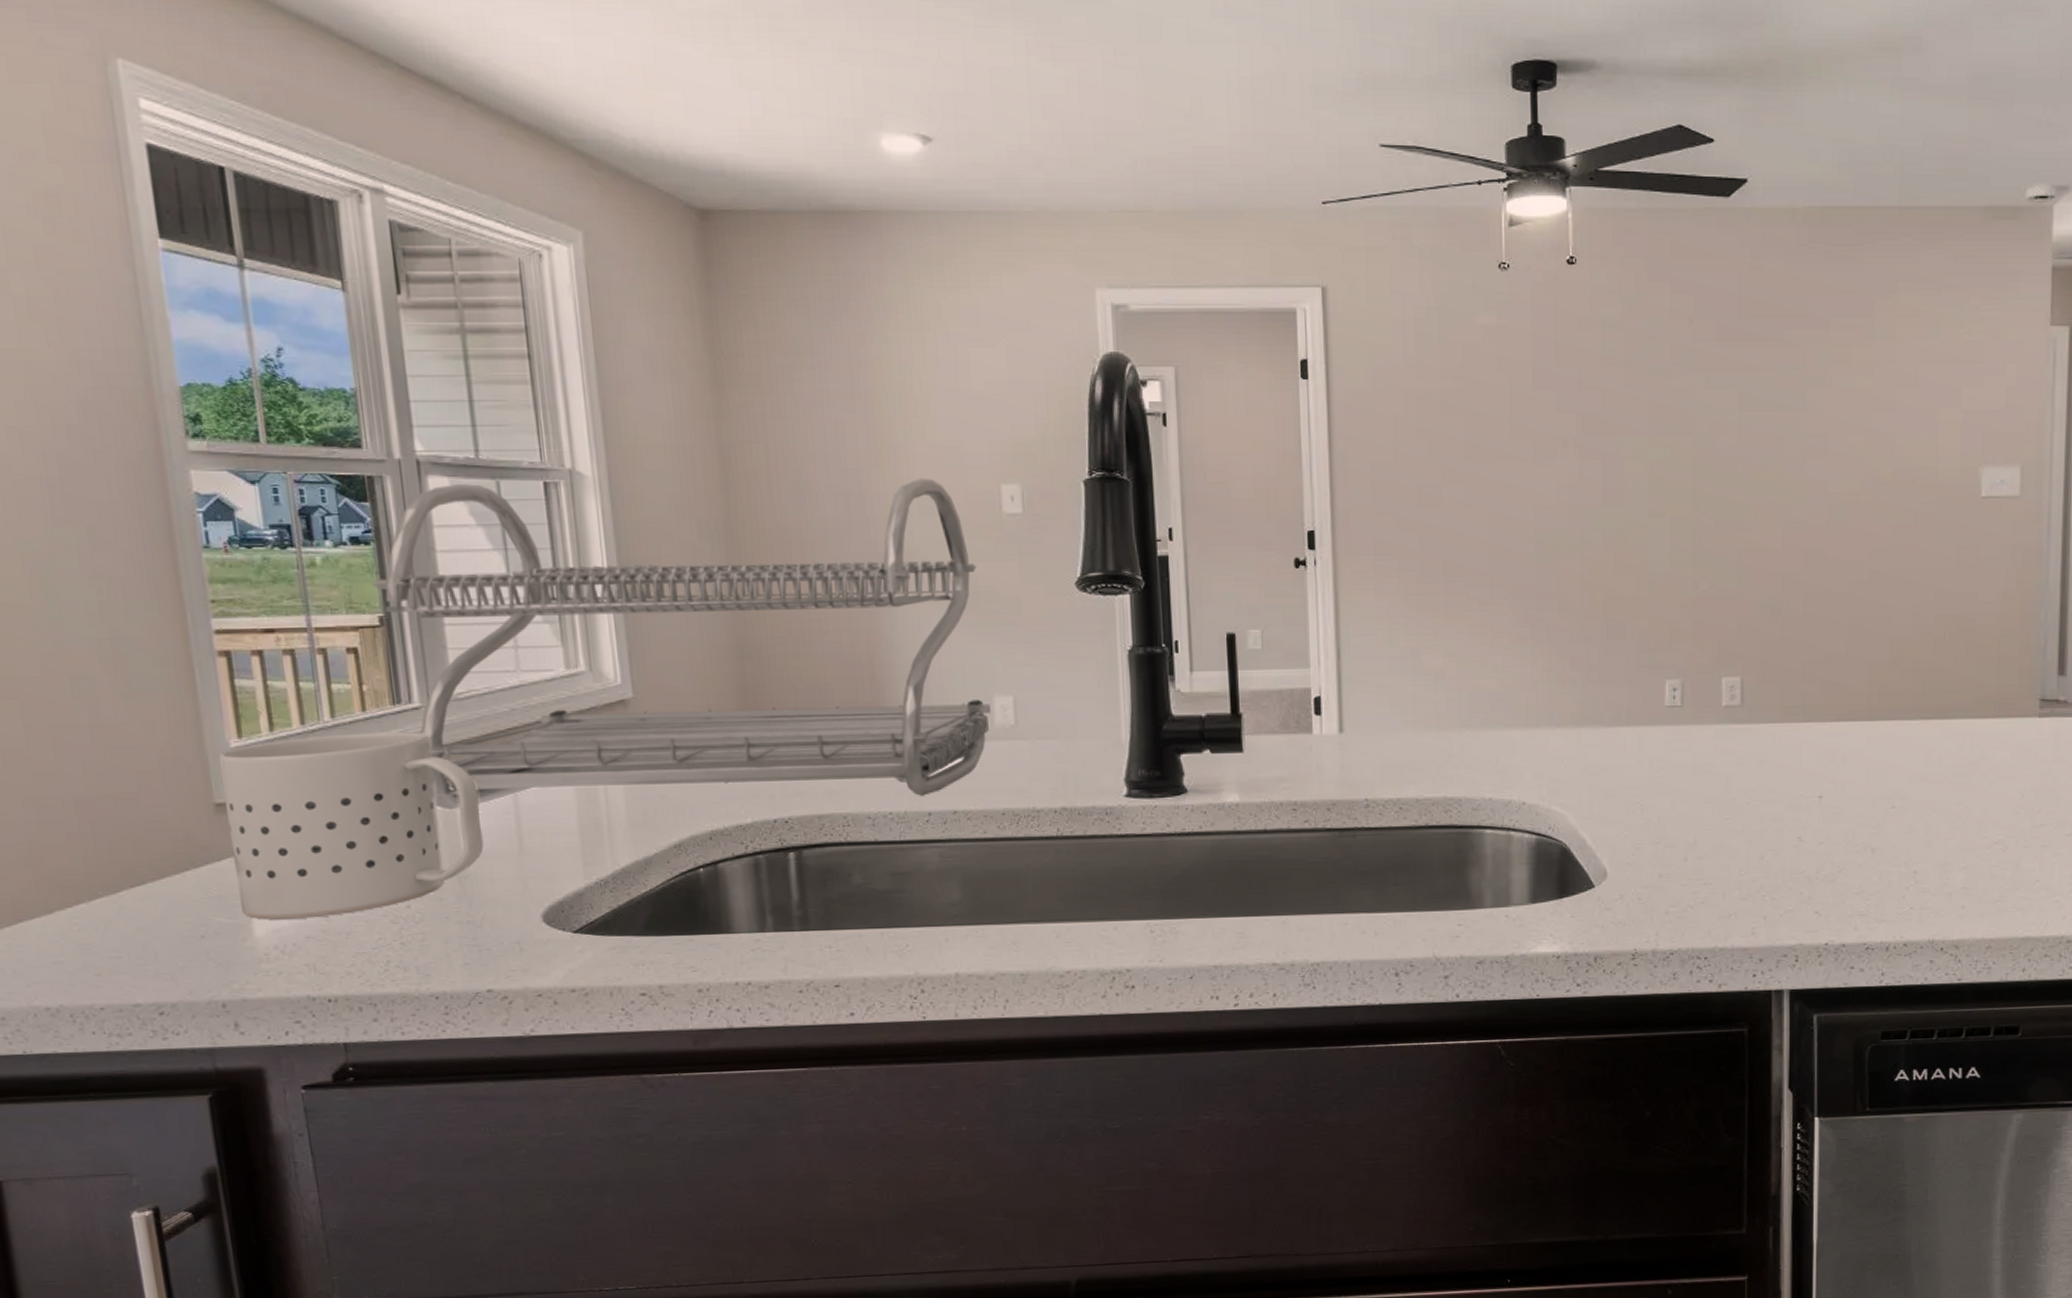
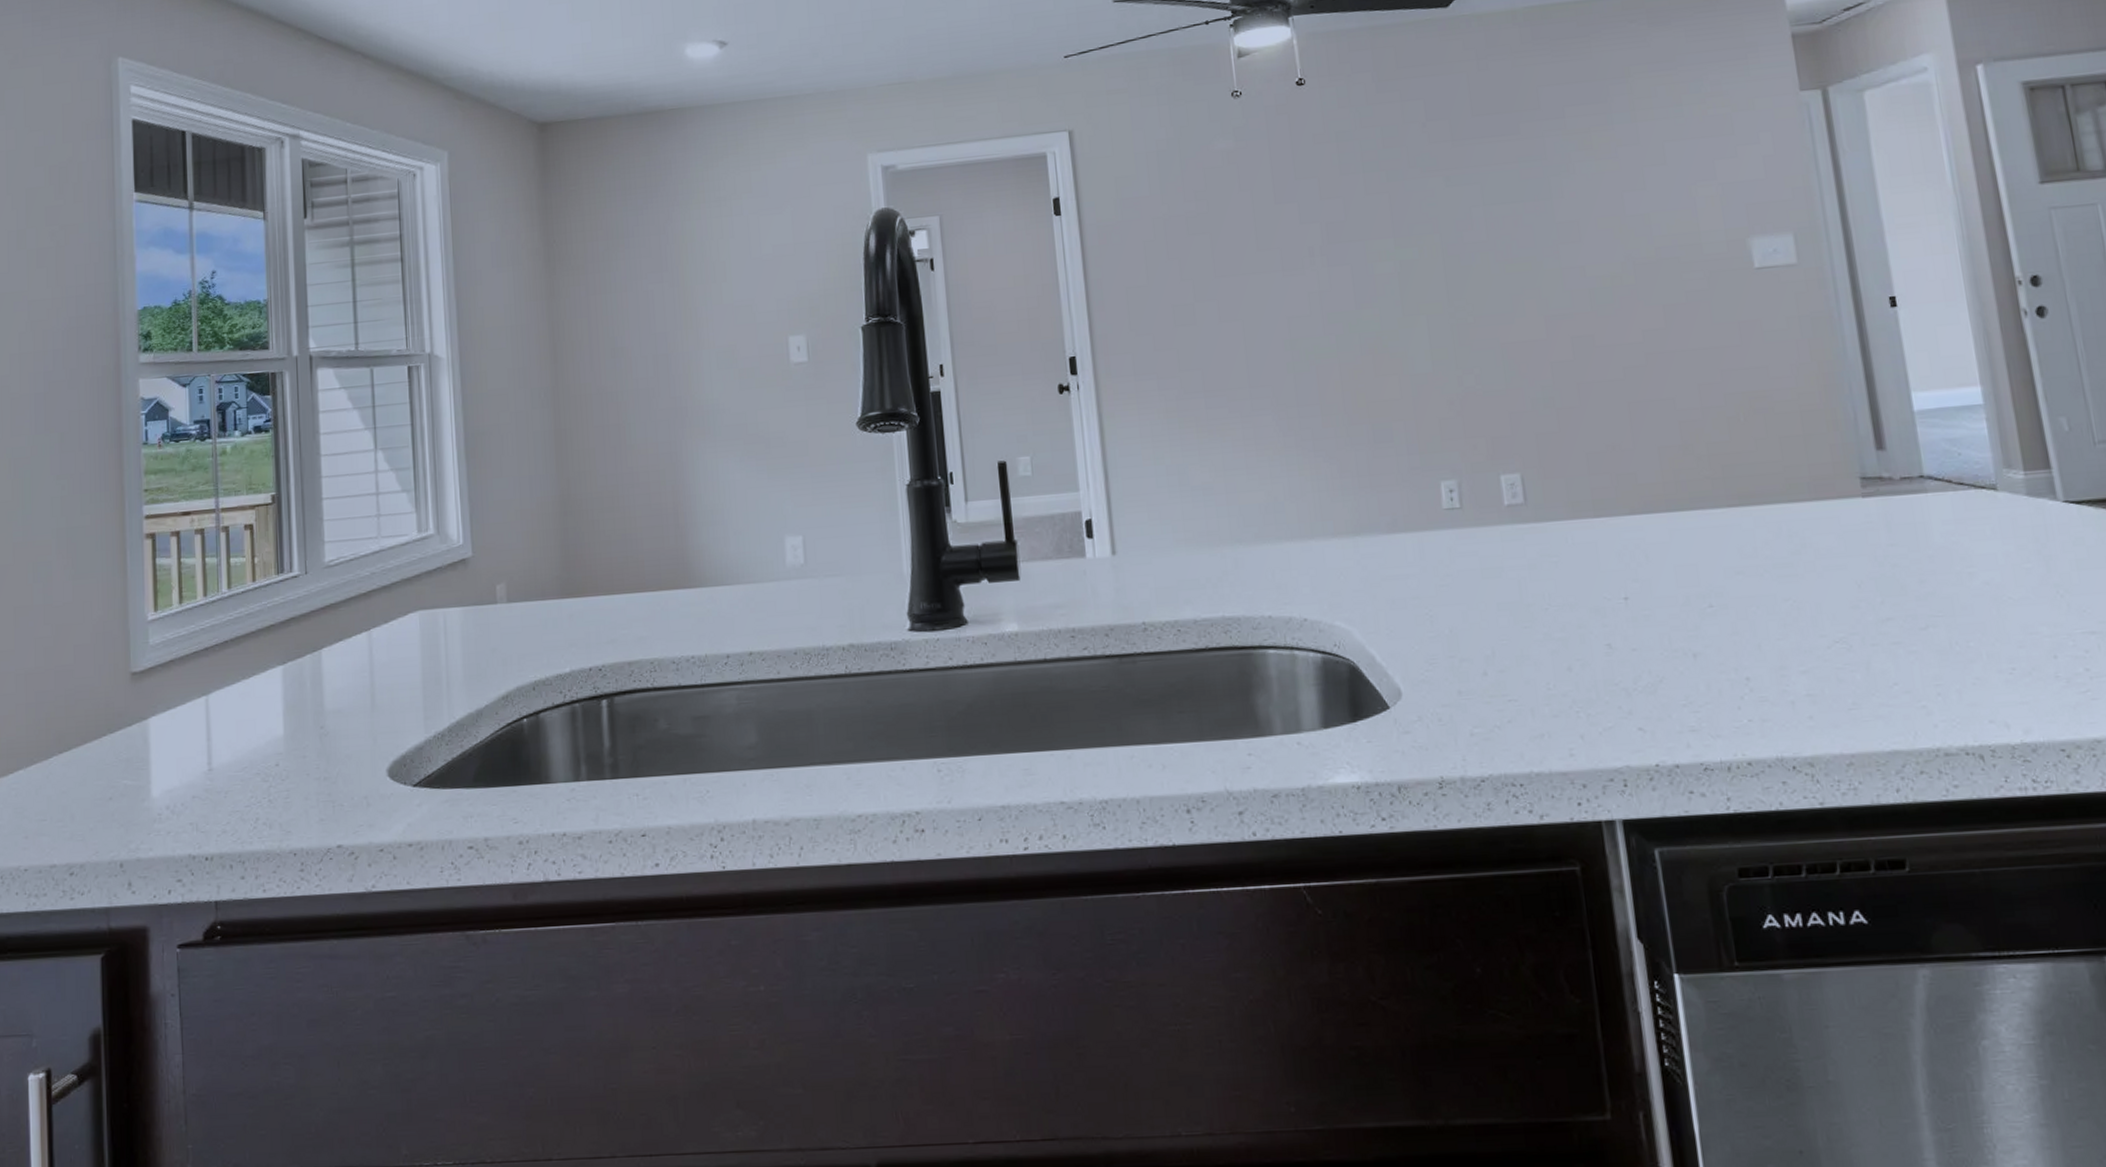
mug: present [218,732,484,920] -> none [137,598,343,781]
dish rack: present [372,477,991,811] -> none [269,336,782,671]

